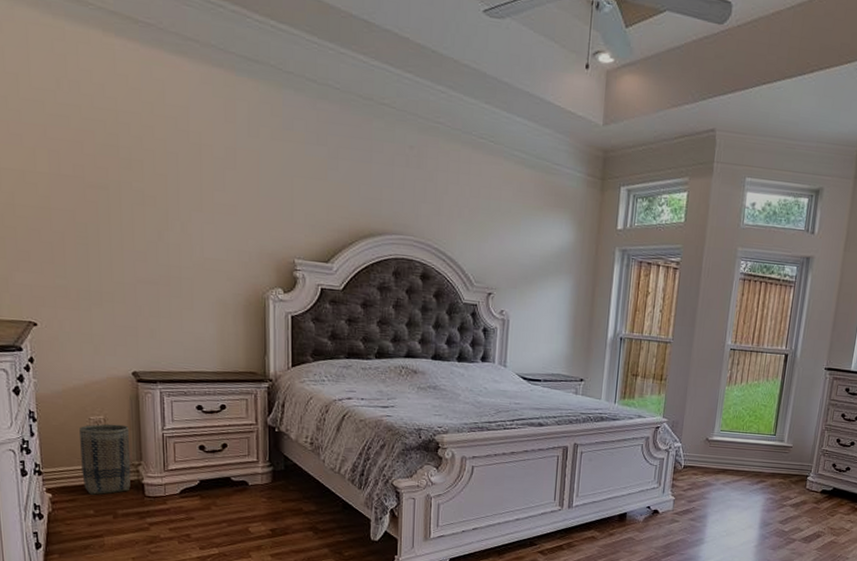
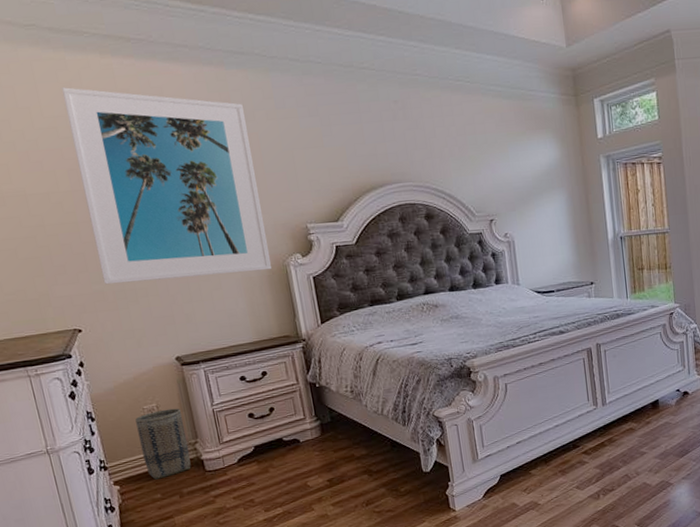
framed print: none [56,59,249,300] -> present [62,87,272,285]

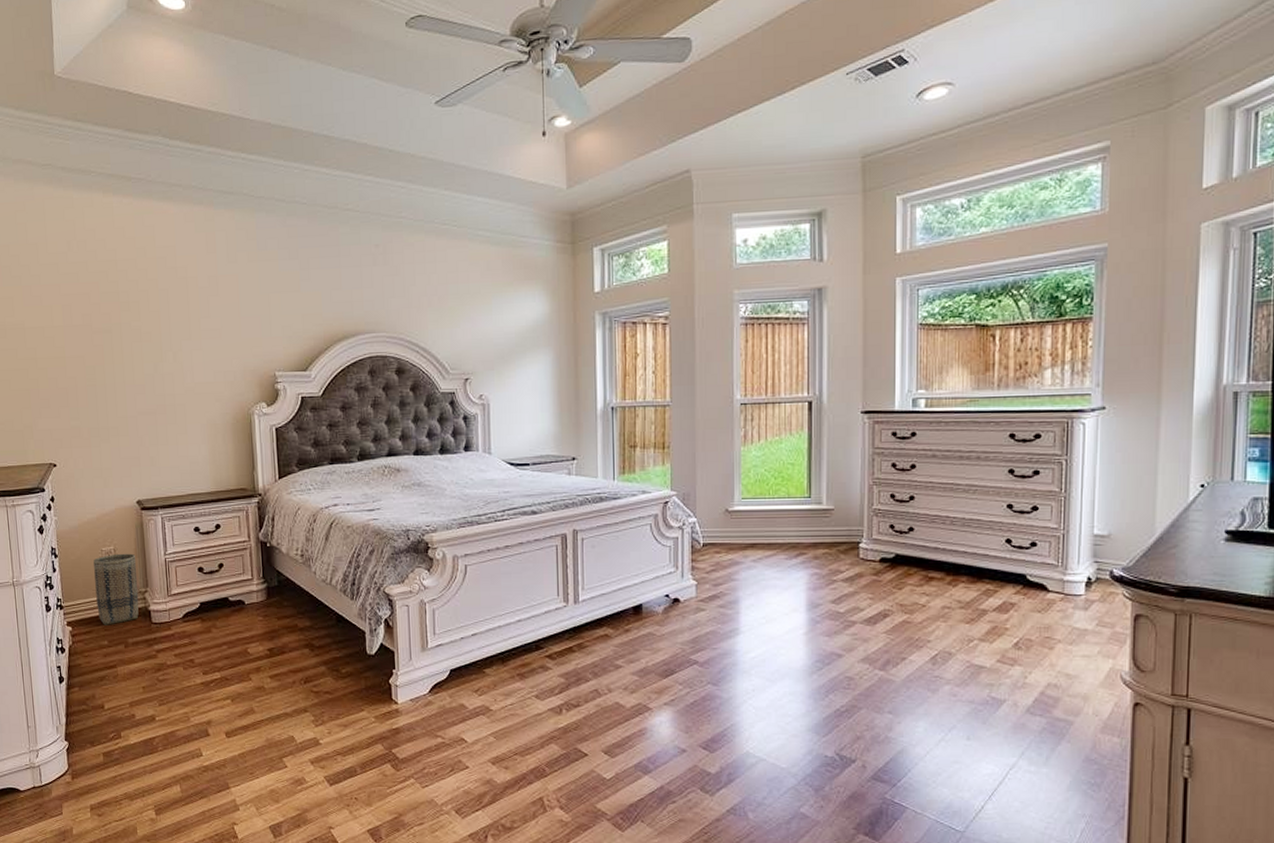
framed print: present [62,87,272,285] -> none [67,225,236,421]

